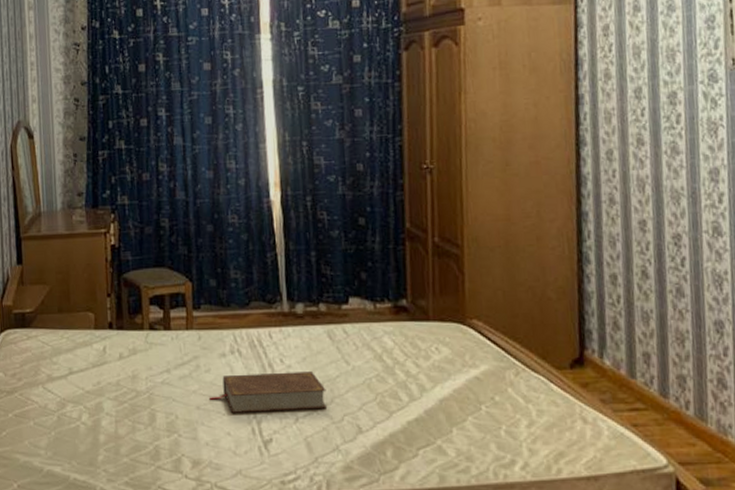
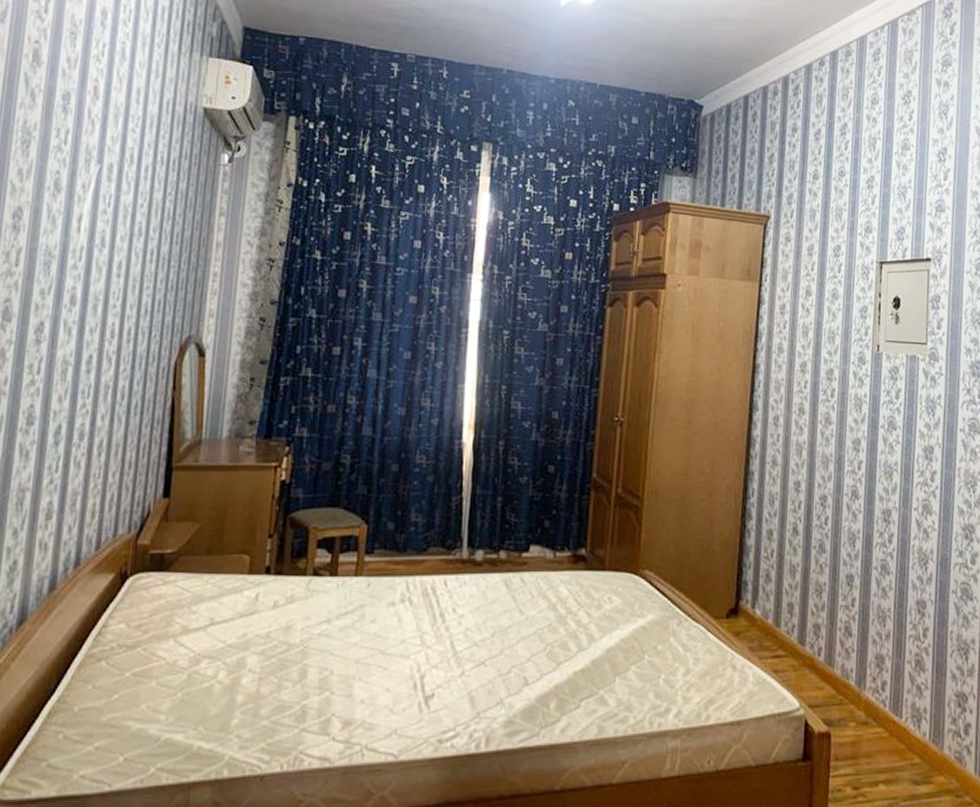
book: present [208,372,326,413] -> none [370,622,497,667]

